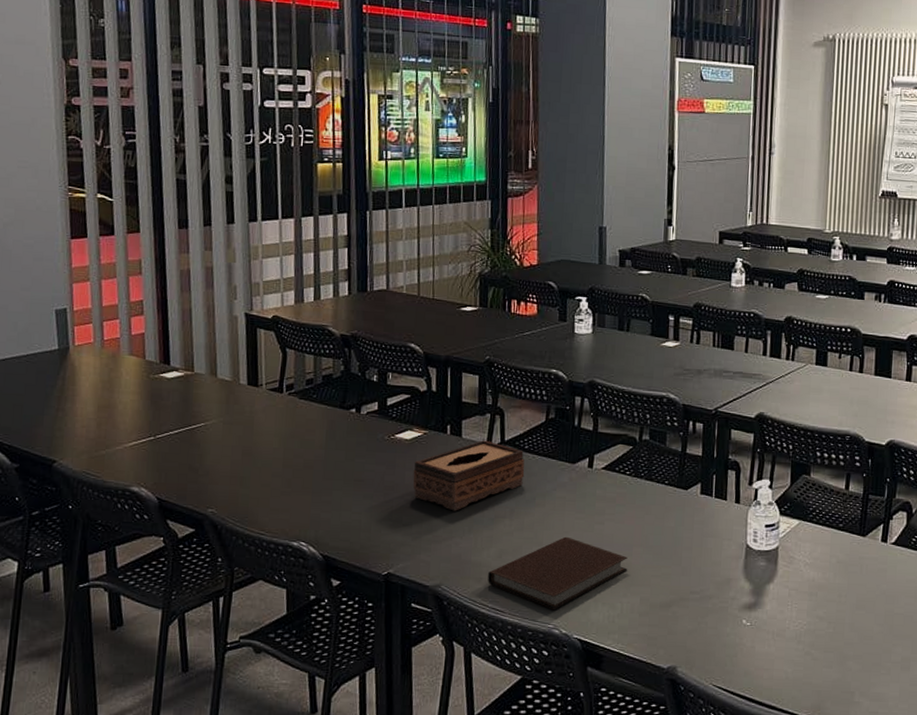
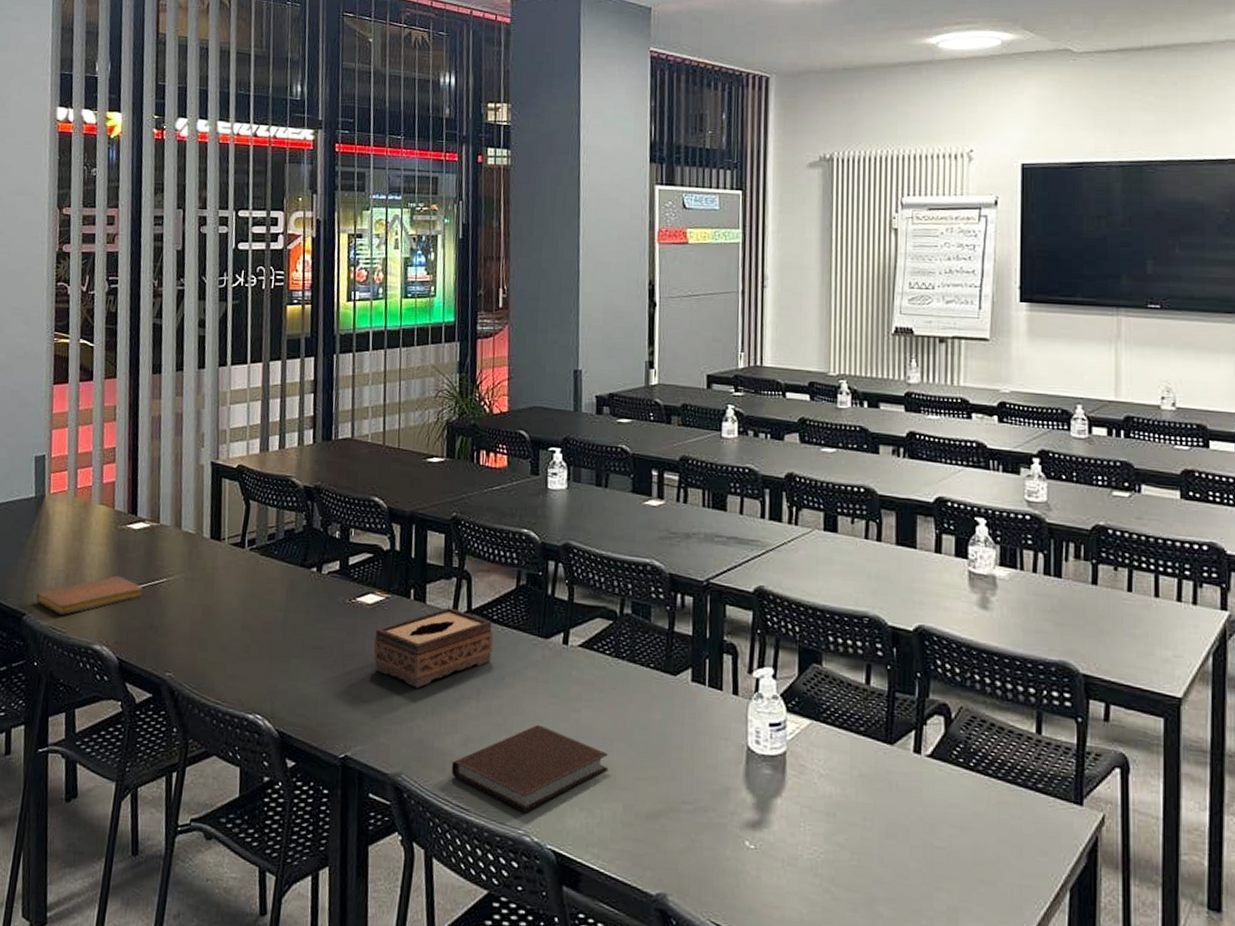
notebook: none [66,422,180,460] -> present [36,576,143,615]

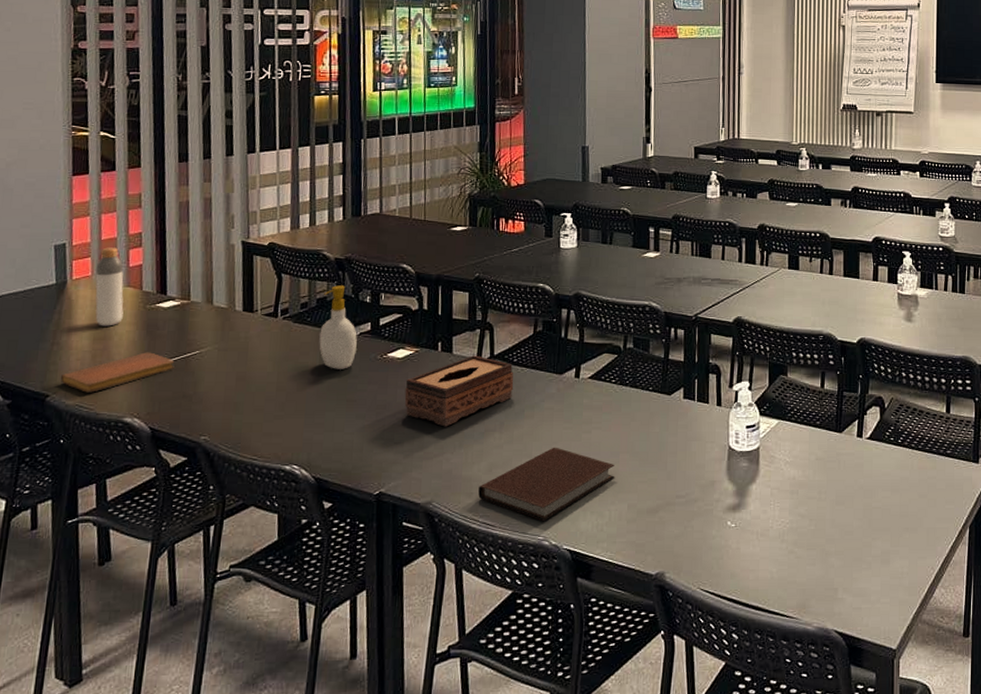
bottle: none [70,461,98,546] -> present [95,247,124,326]
soap bottle: none [286,516,325,612] -> present [319,285,357,369]

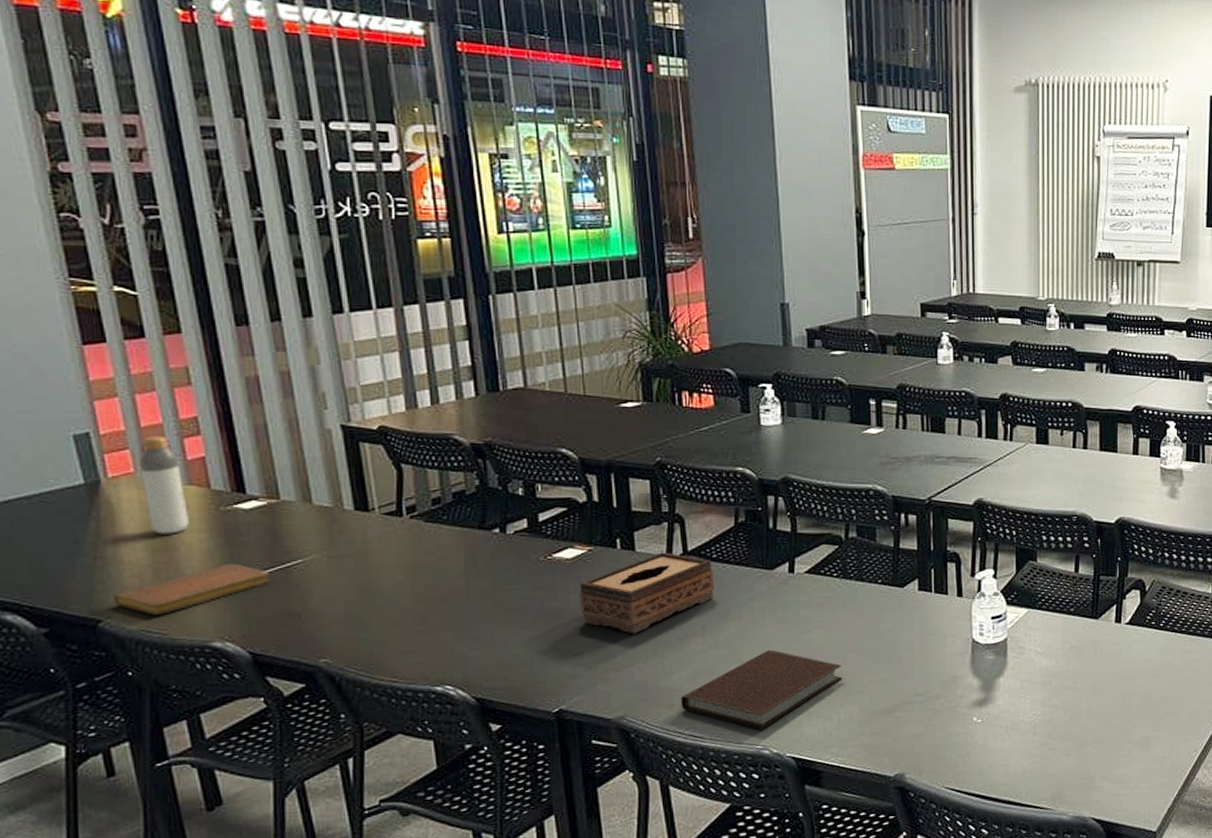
soap bottle: present [319,285,357,369] -> none [461,476,512,575]

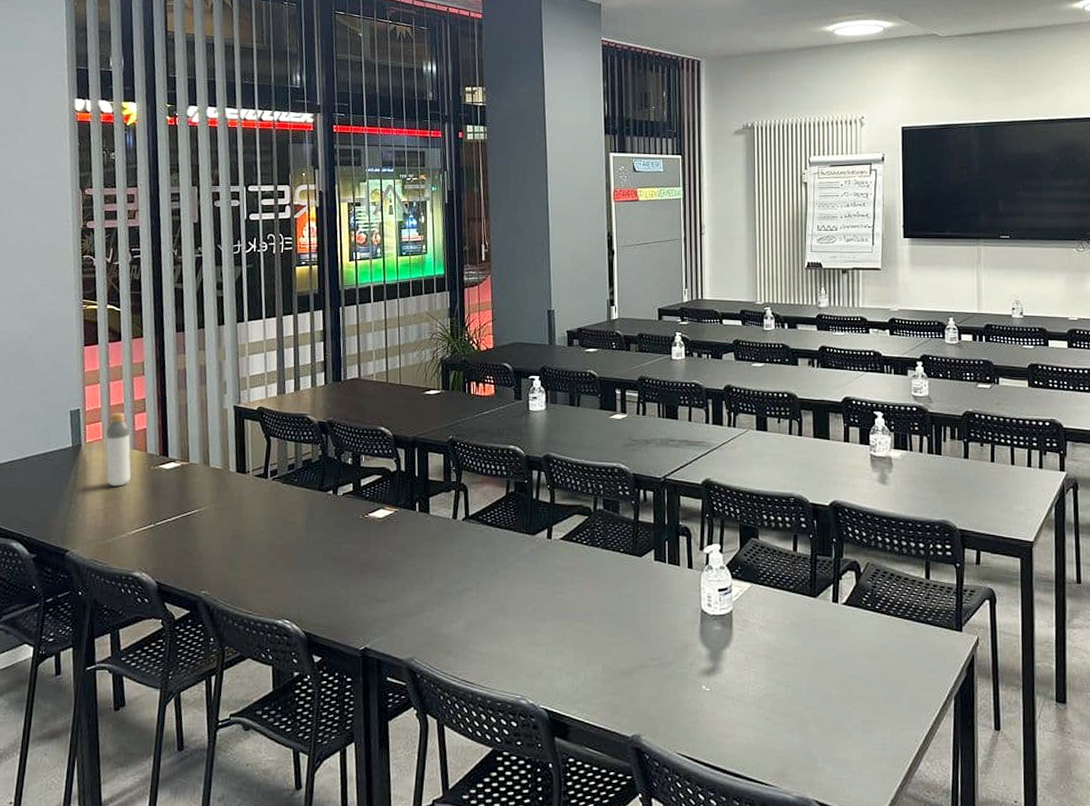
notebook: present [113,563,271,615] -> none [77,511,177,548]
tissue box: present [579,552,715,634] -> none [386,516,489,586]
notebook: present [681,649,843,730] -> none [457,607,589,681]

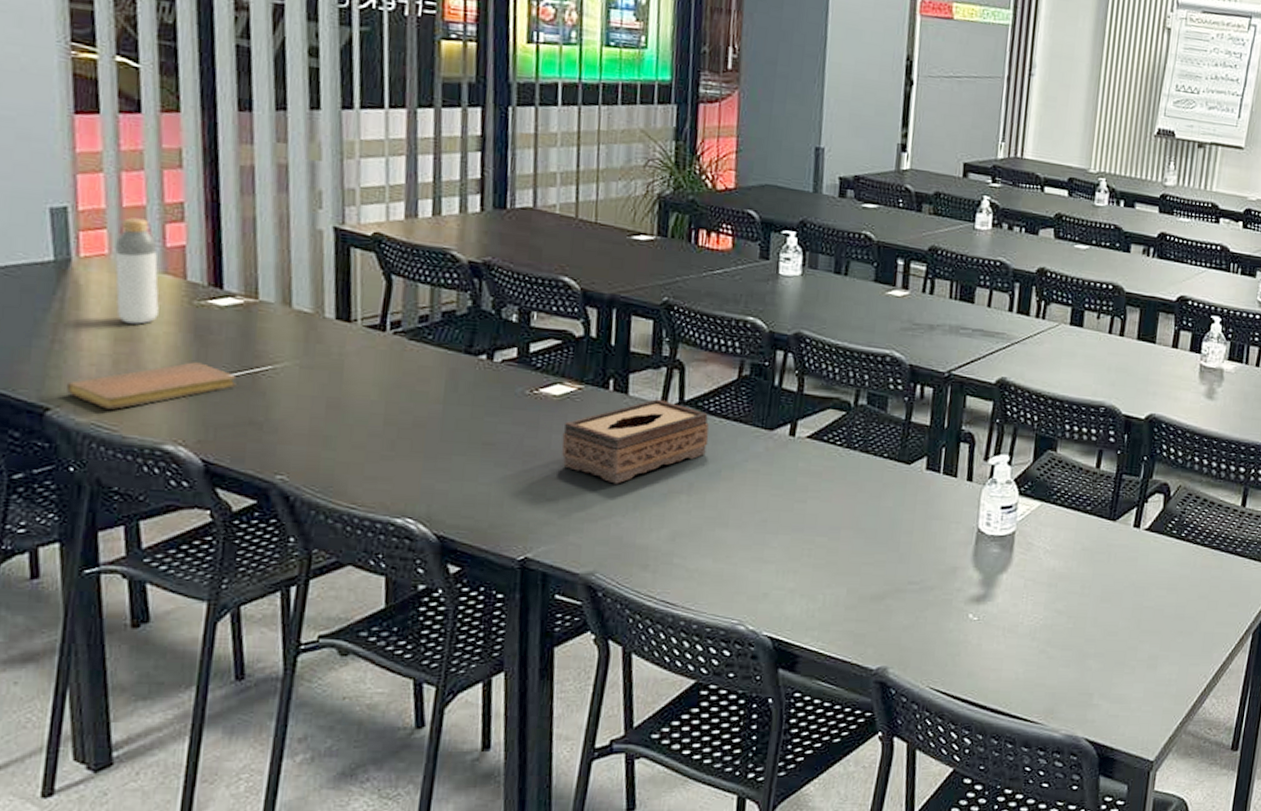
notebook: none [77,511,177,548] -> present [65,362,237,410]
tissue box: none [386,516,489,586] -> present [561,399,709,484]

